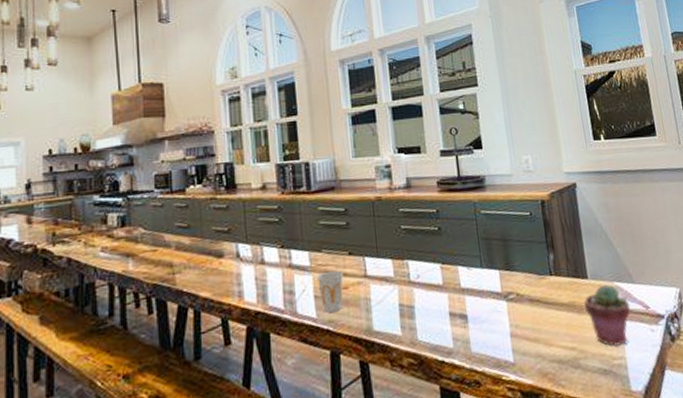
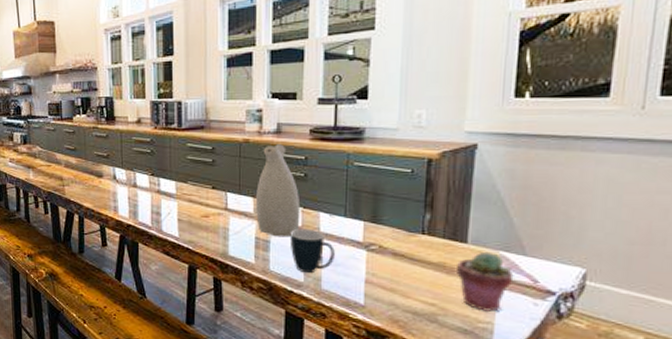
cup: present [316,270,343,313] -> none [180,200,205,235]
vase: none [394,199,441,301] -> present [255,144,301,237]
mug: none [433,286,479,337] -> present [290,228,335,274]

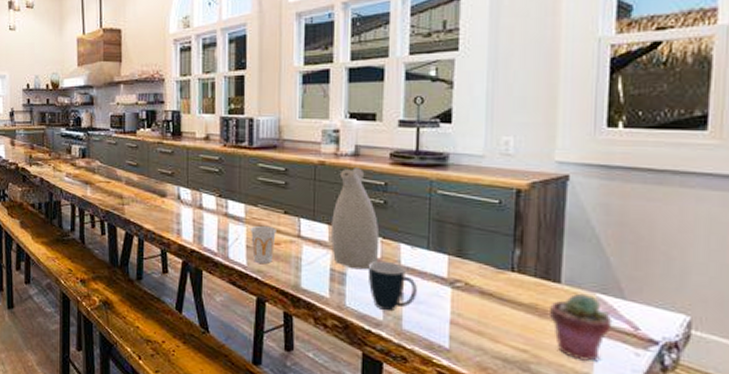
cup: none [180,200,205,235] -> present [249,225,276,264]

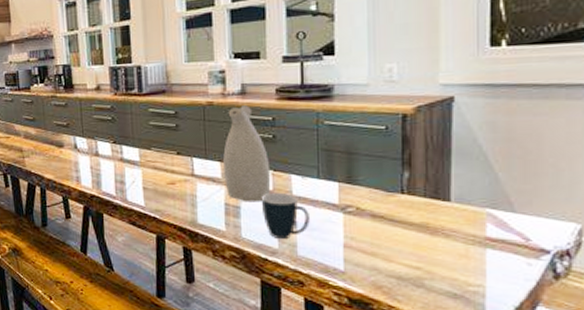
cup: present [249,225,276,264] -> none [145,167,171,203]
potted succulent: present [550,293,613,362] -> none [441,209,503,274]

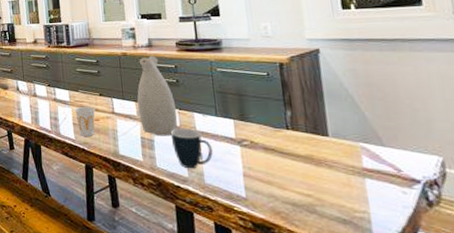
cup: none [145,167,171,203] -> present [74,106,95,136]

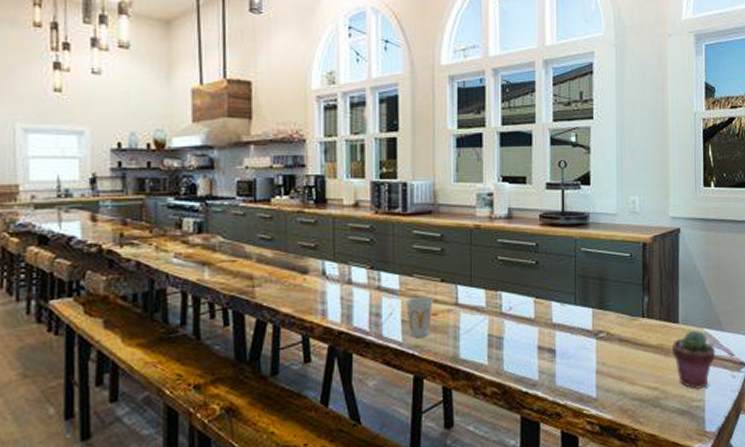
vase: present [137,56,178,136] -> none [487,230,533,332]
mug: present [170,128,213,169] -> none [523,320,567,370]
potted succulent: none [323,143,378,201] -> present [672,330,716,389]

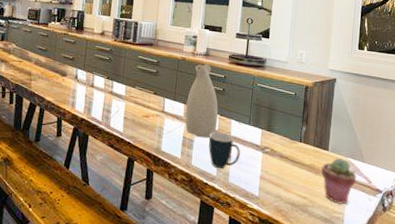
cup: present [405,296,433,337] -> none [127,102,147,131]
vase: none [487,230,533,332] -> present [185,64,219,138]
mug: none [523,320,567,370] -> present [208,131,240,169]

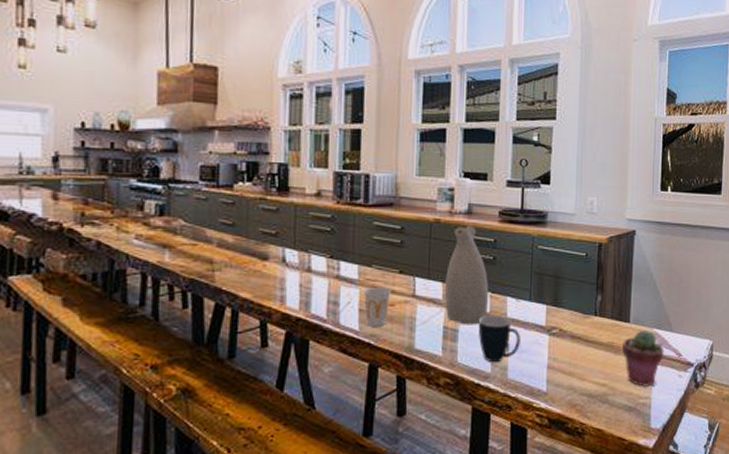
cup: none [127,102,147,131] -> present [363,286,391,327]

